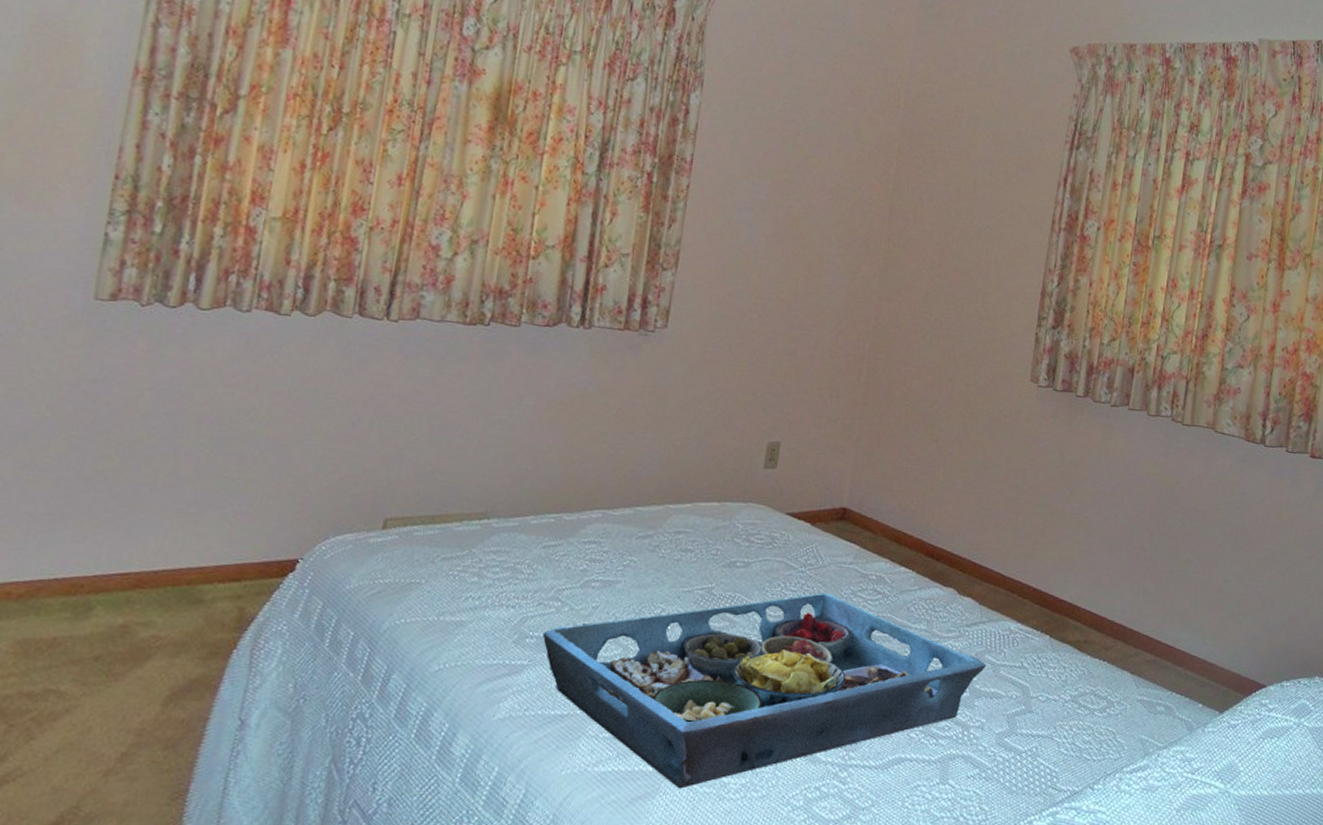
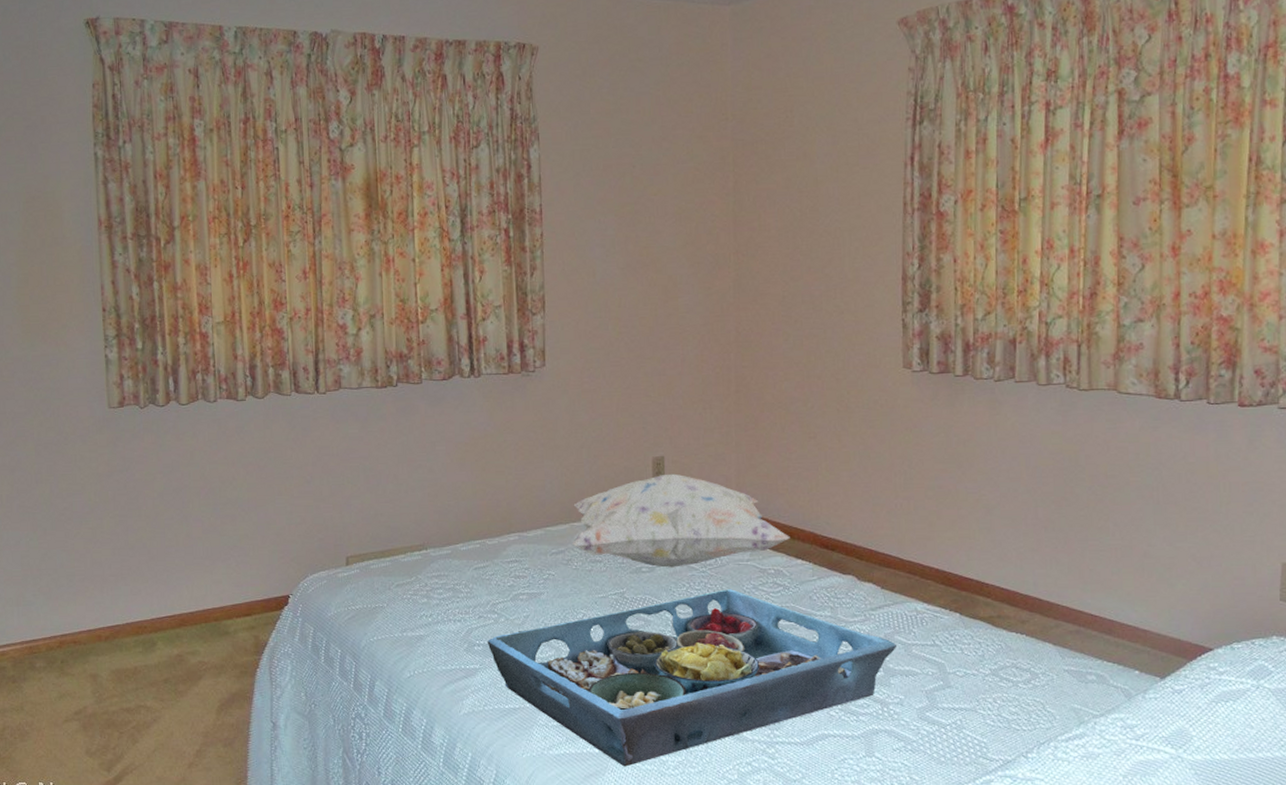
decorative pillow: none [663,461,897,565] -> present [572,473,790,568]

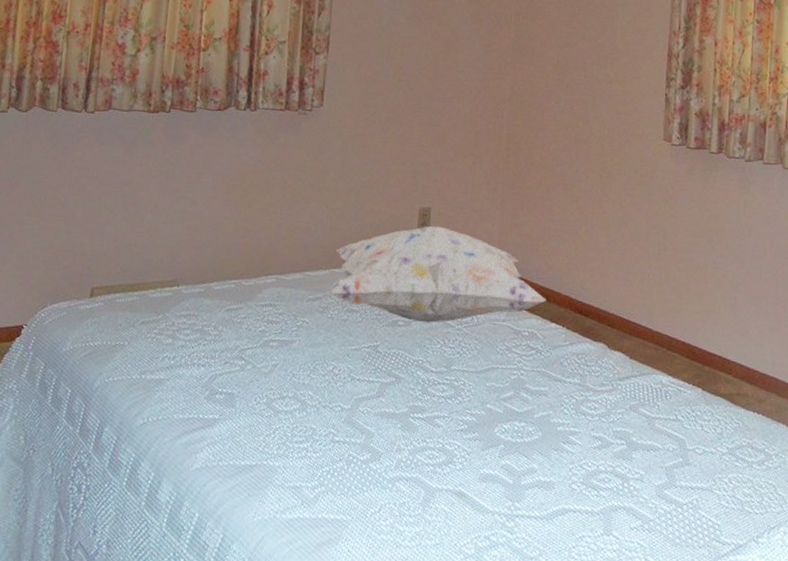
serving tray: present [487,589,896,767] -> none [230,349,640,536]

